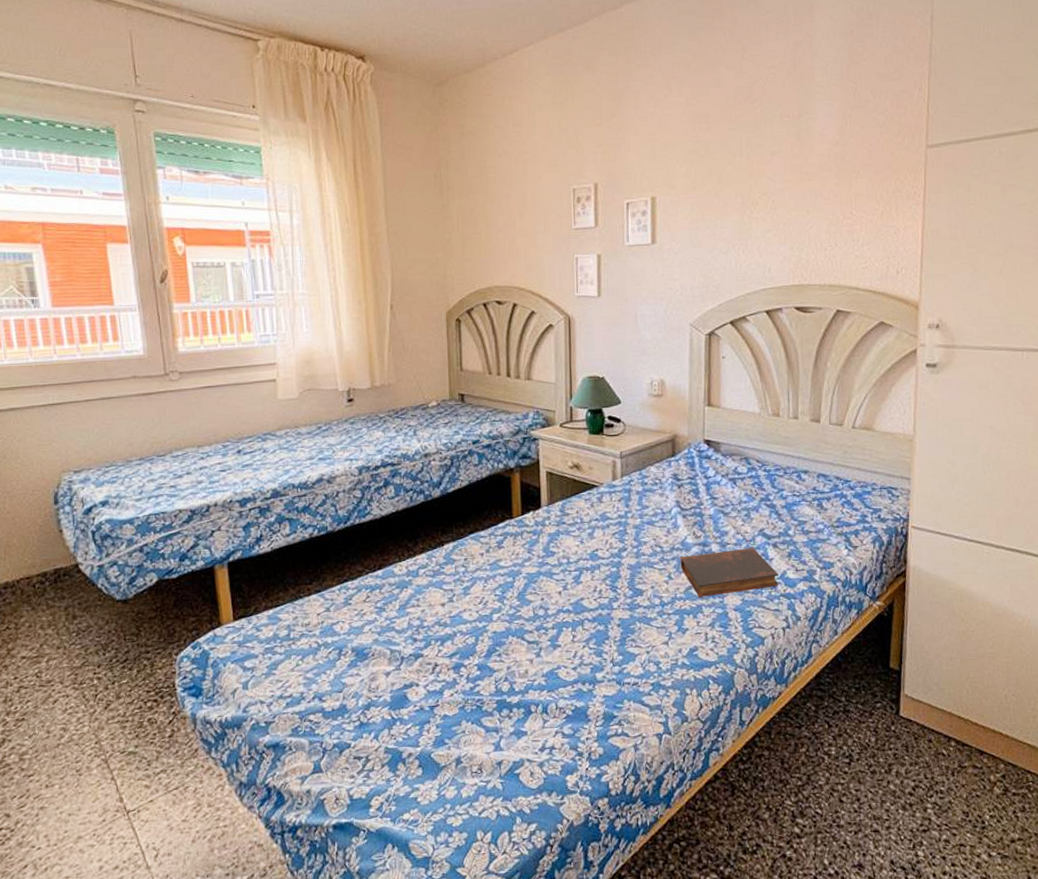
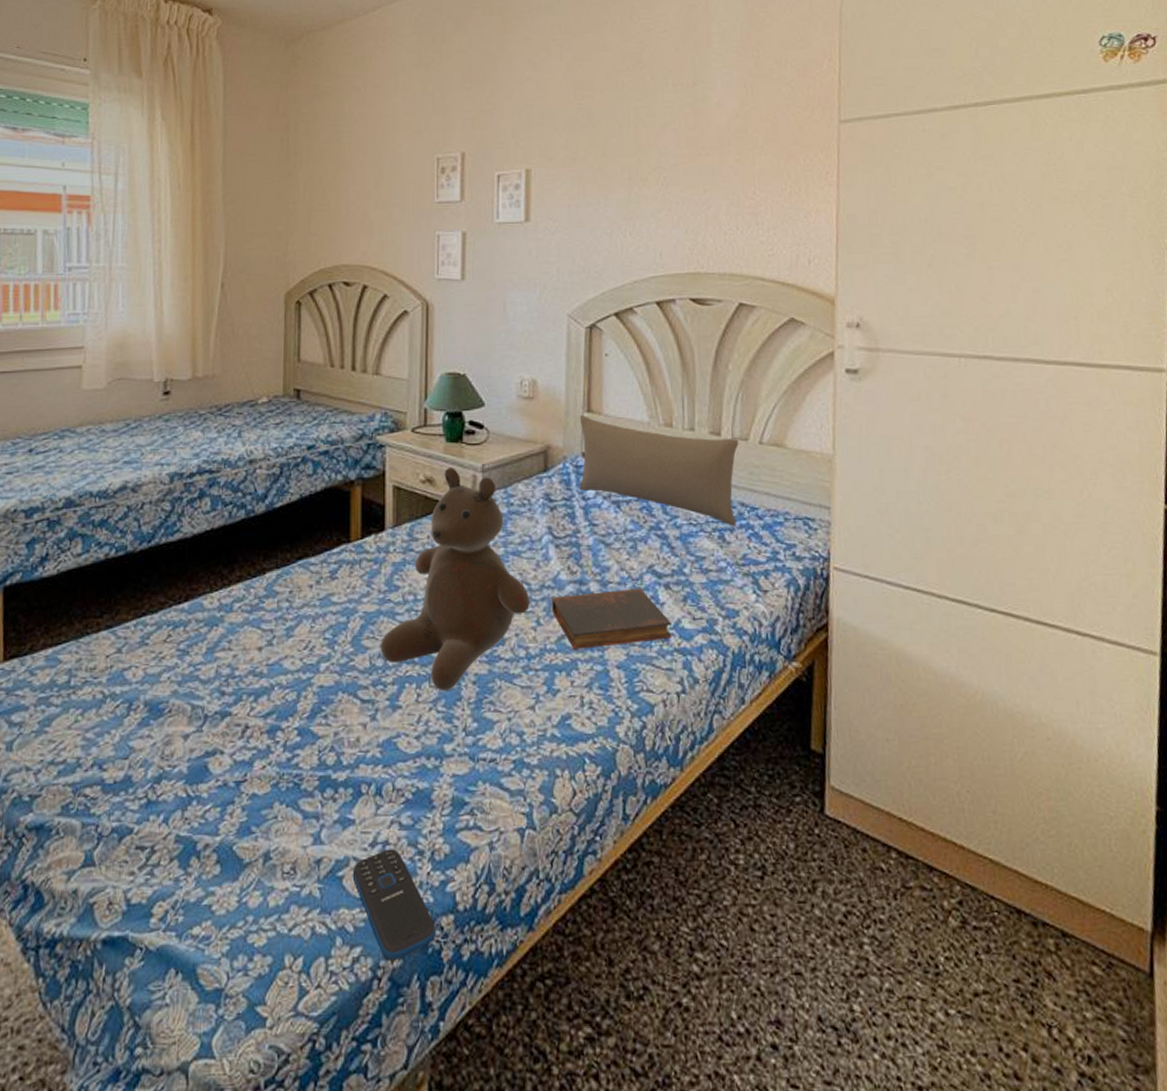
mobile phone: none [526,752,594,833] -> present [352,849,436,961]
teddy bear: none [541,455,663,633] -> present [380,468,530,692]
pillow: none [701,409,835,496] -> present [579,415,739,527]

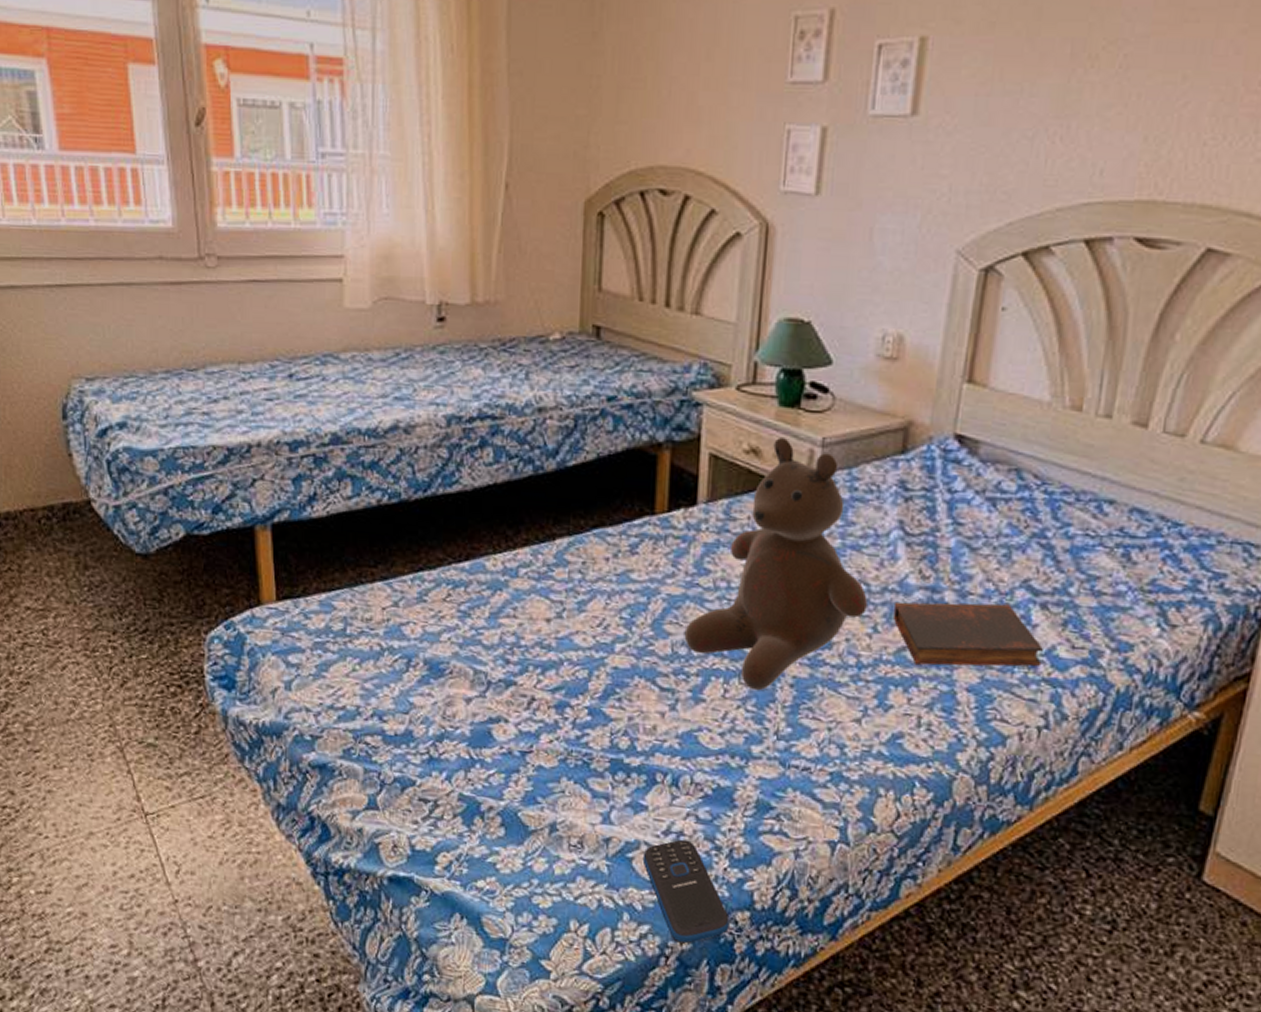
pillow: present [579,415,739,527] -> none [945,386,1172,544]

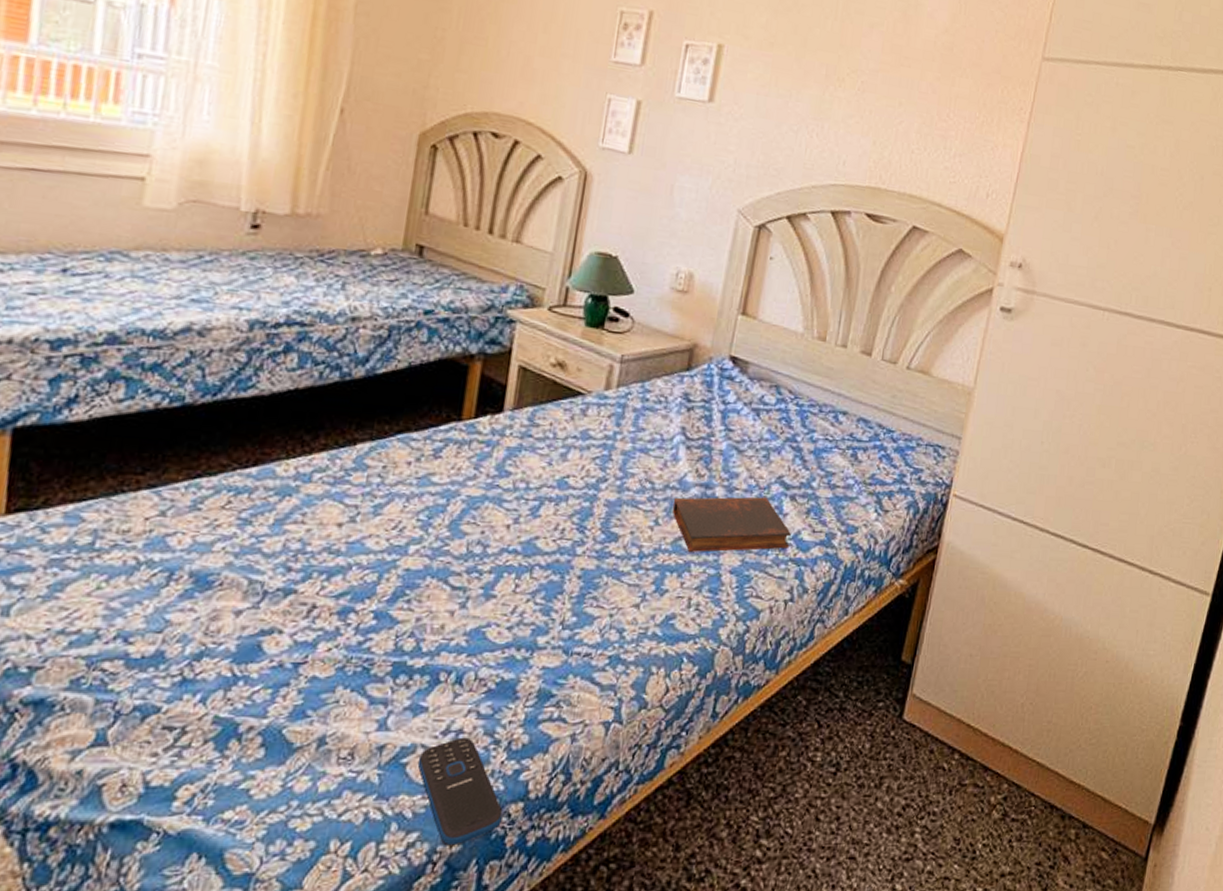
teddy bear: present [684,438,868,691] -> none [480,354,652,584]

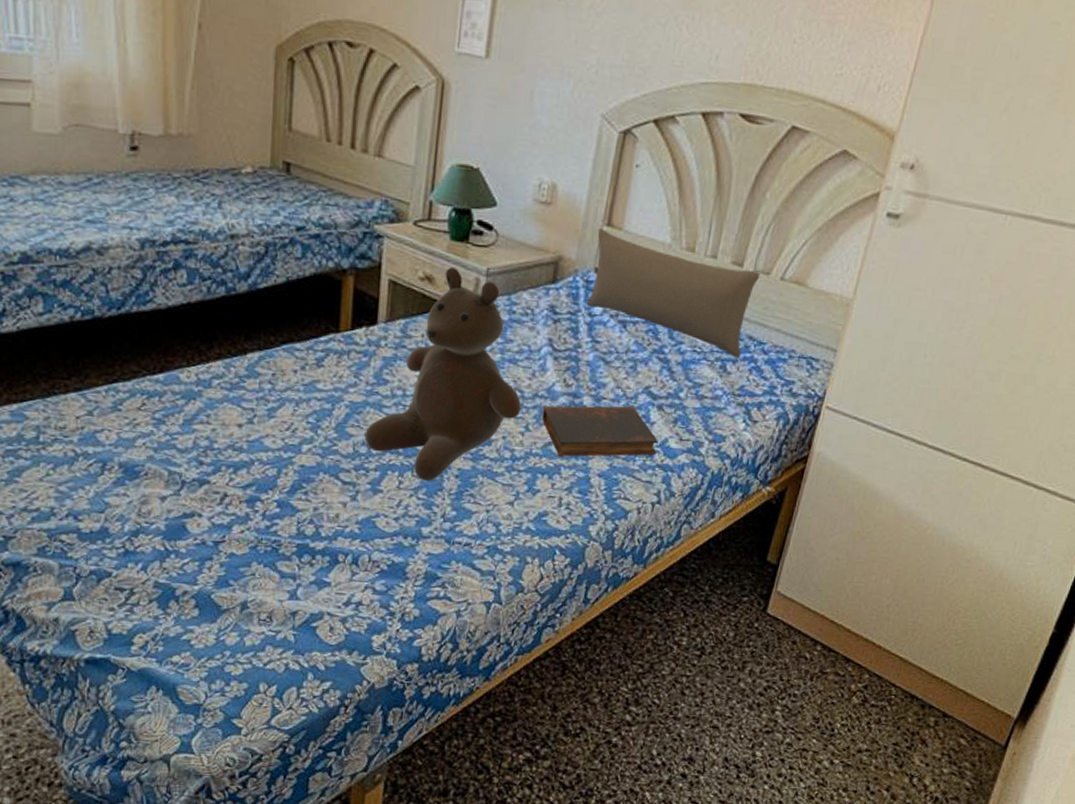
mobile phone: present [417,737,503,846] -> none [325,608,401,694]
teddy bear: none [480,354,652,584] -> present [364,267,521,482]
pillow: none [720,317,888,447] -> present [586,228,760,358]

